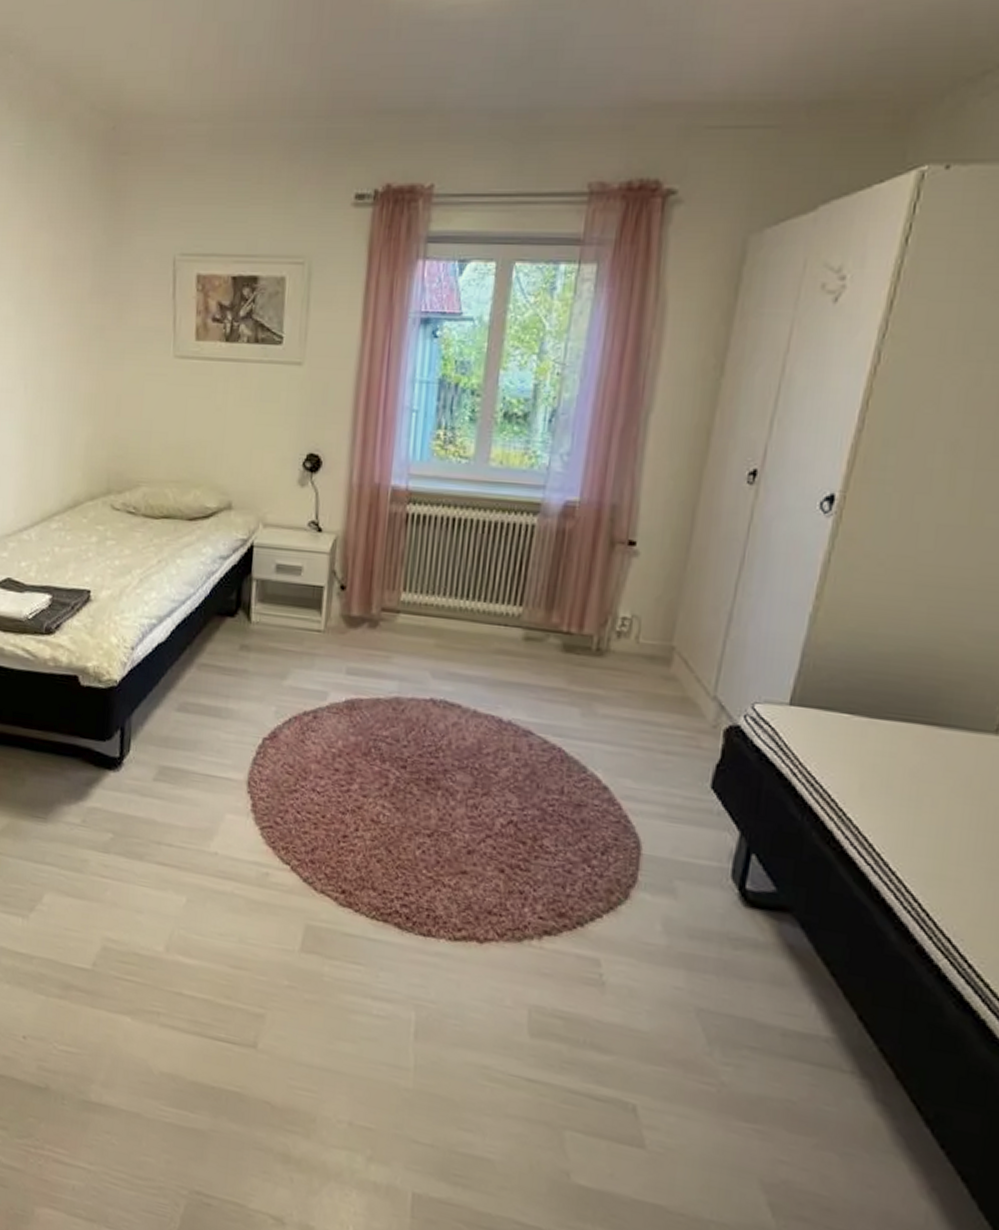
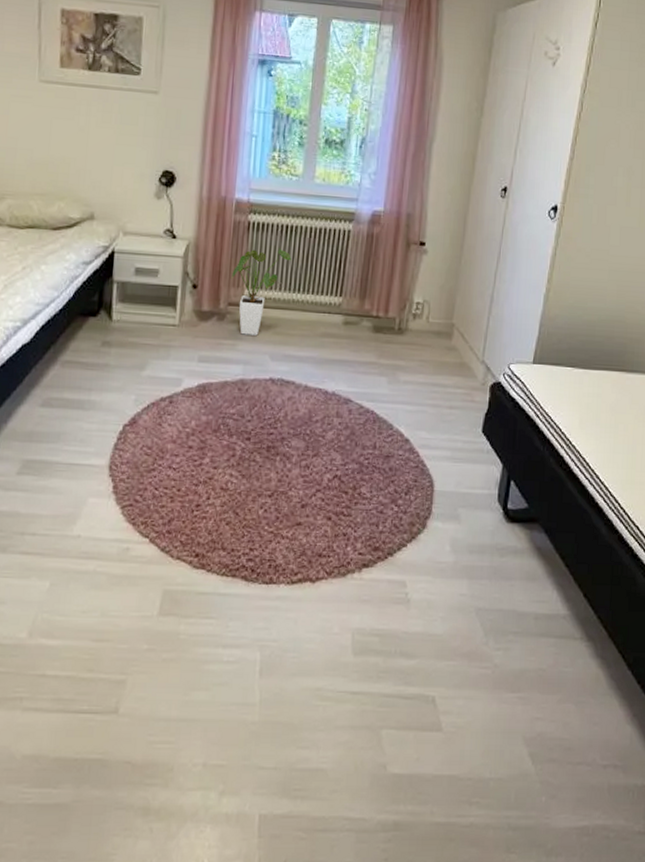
house plant: none [386,544,460,648] -> present [231,247,292,336]

